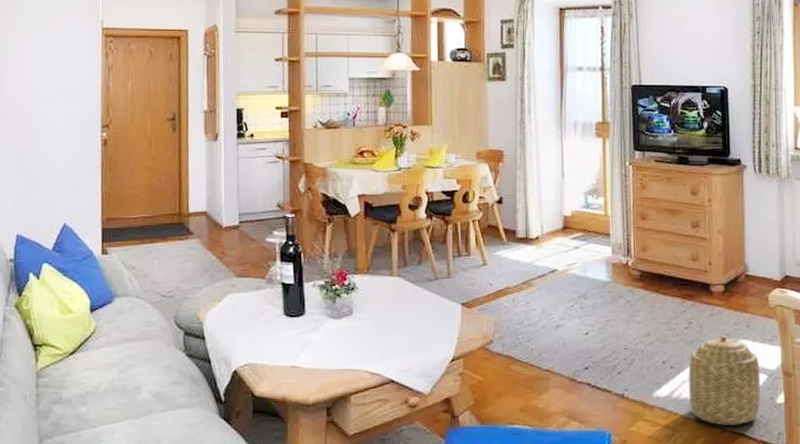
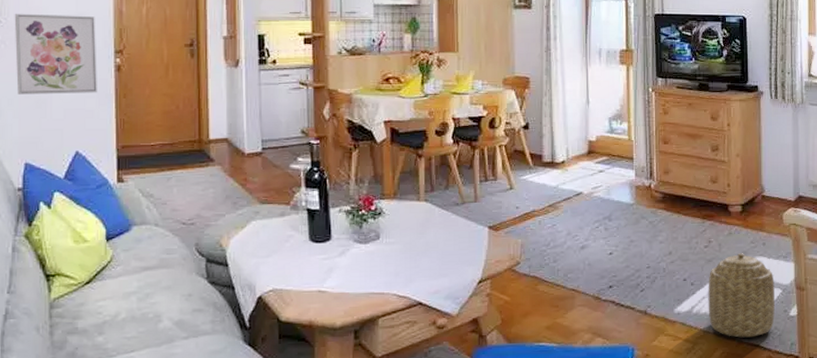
wall art: none [10,90,85,168] -> present [14,14,97,95]

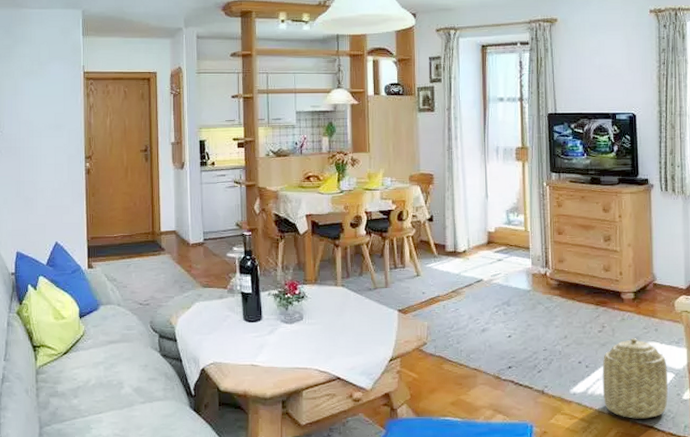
wall art: present [14,14,97,95] -> none [8,127,72,195]

